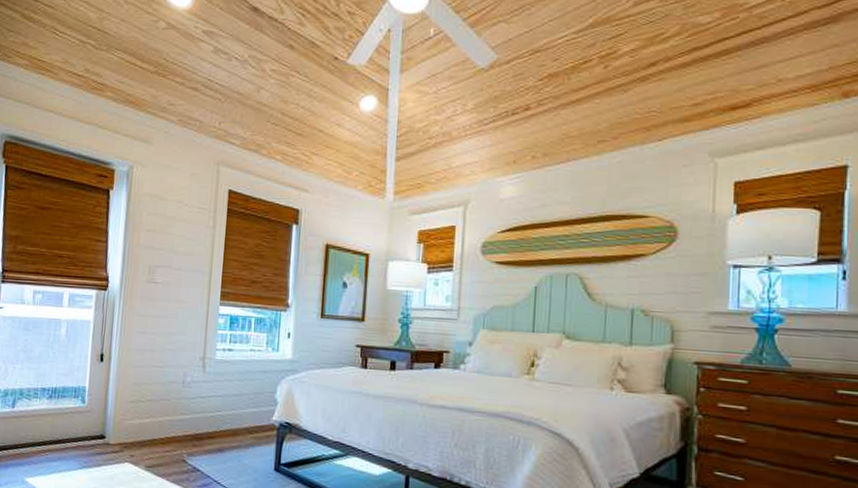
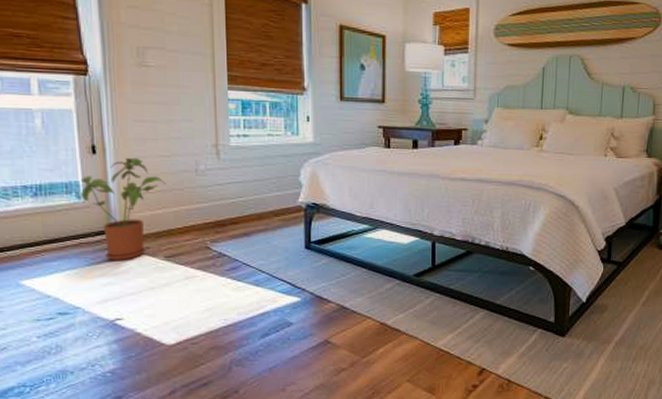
house plant: none [85,366,156,467] -> present [80,157,166,260]

